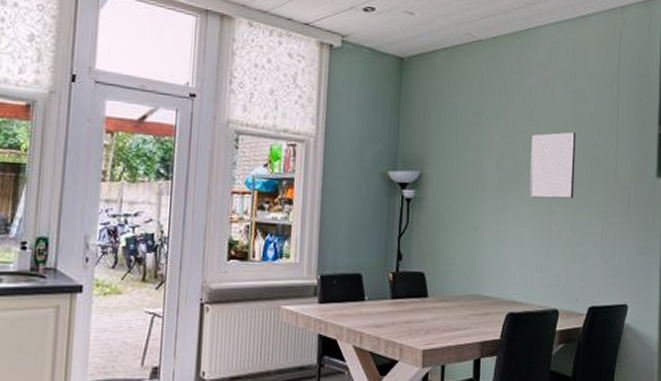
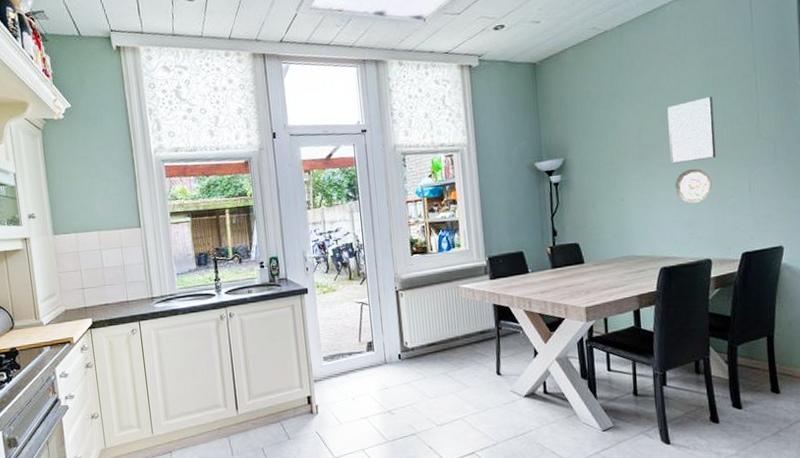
decorative plate: none [531,206,567,246] -> present [675,168,712,204]

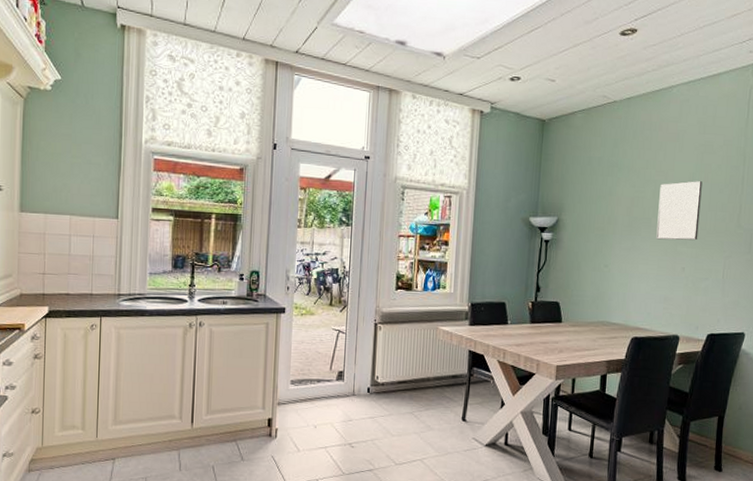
decorative plate: present [675,168,712,204] -> none [656,246,690,281]

